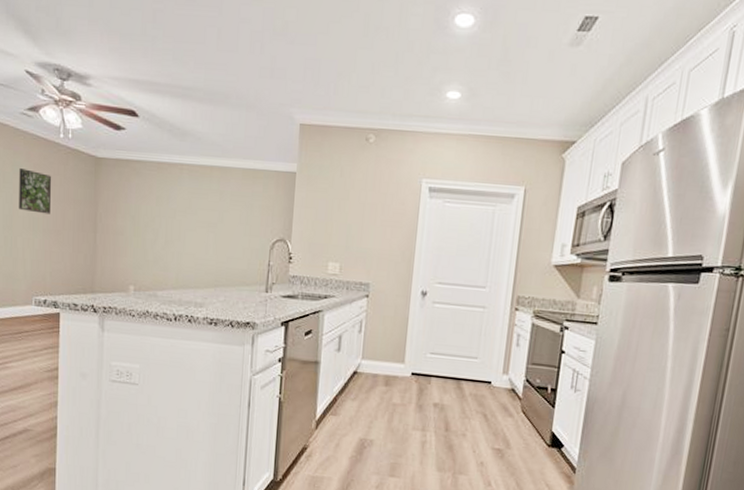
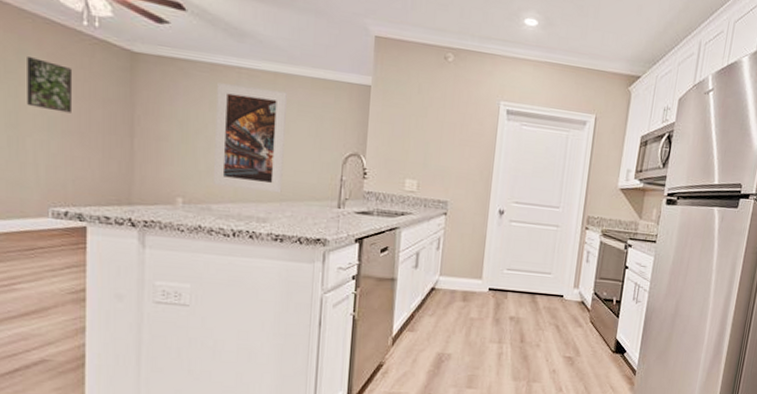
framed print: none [158,179,221,280] -> present [212,83,287,194]

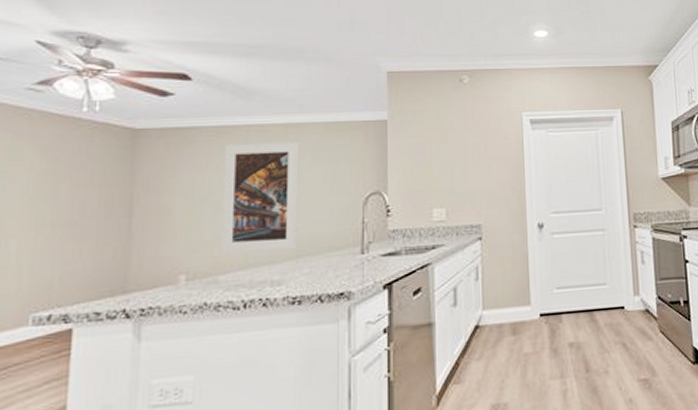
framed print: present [27,57,71,113] -> none [15,153,67,205]

